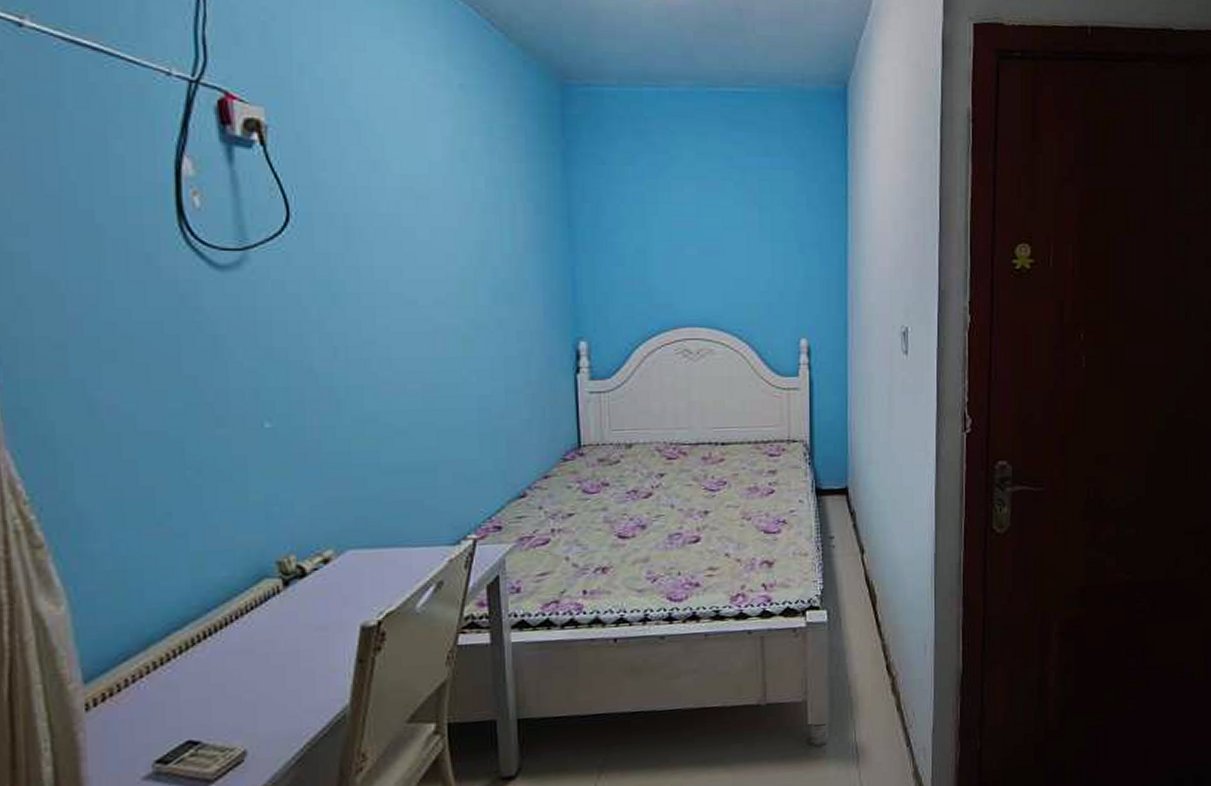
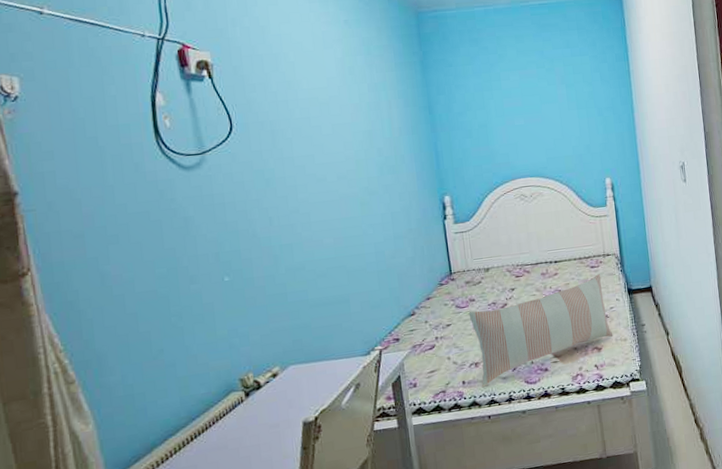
pillow: none [599,465,791,600] -> present [468,274,613,387]

